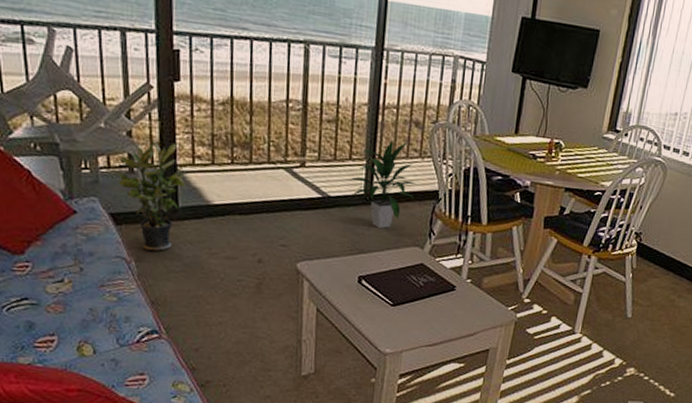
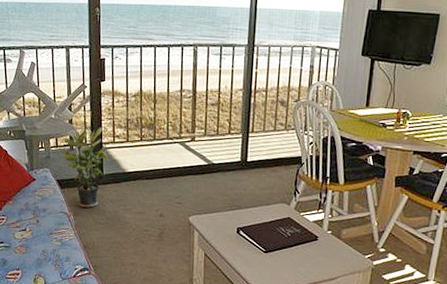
indoor plant: present [346,140,416,228] -> none [227,117,283,188]

